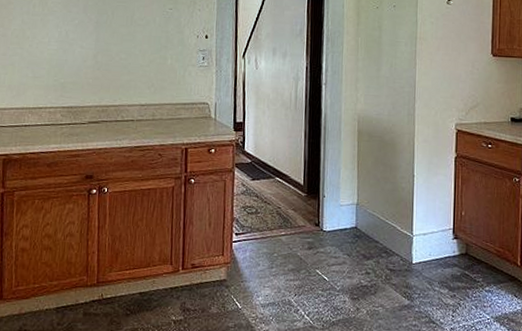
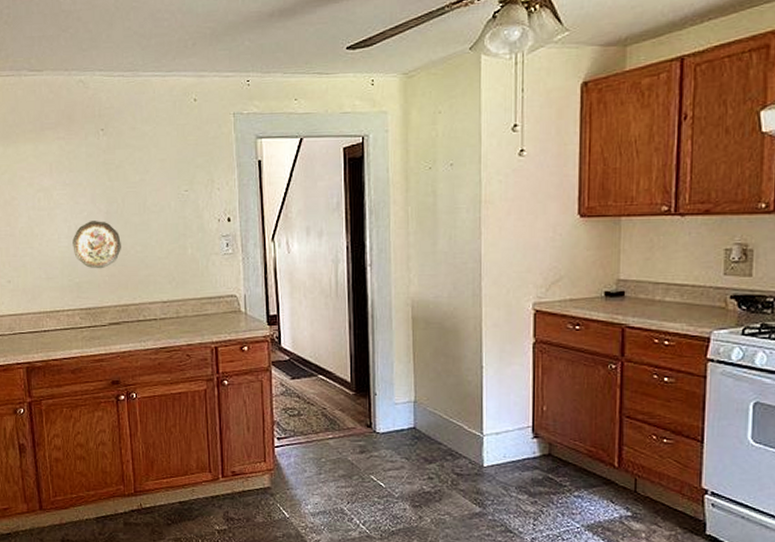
decorative plate: none [61,28,107,72] -> present [72,221,121,269]

